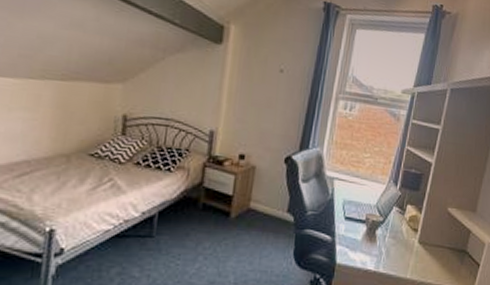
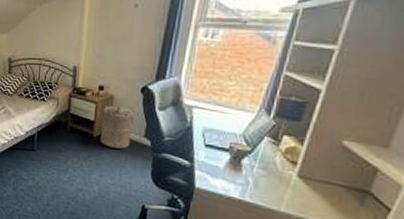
laundry hamper: none [238,177,280,227] -> present [100,105,137,149]

